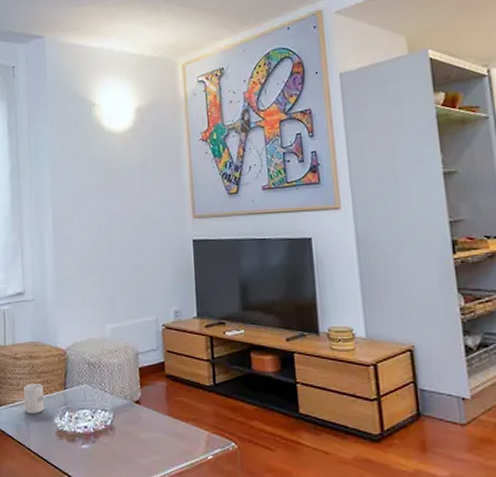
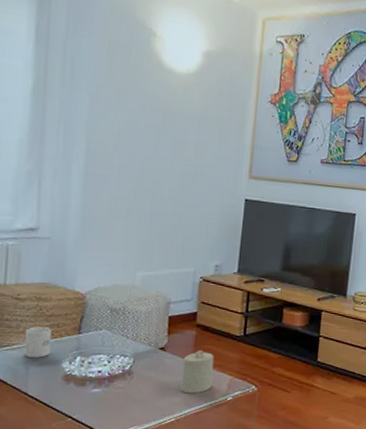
candle: none [158,403,190,451] -> present [180,350,215,394]

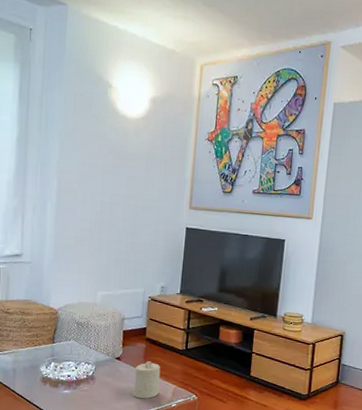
mug: present [24,327,52,358] -> none [12,336,33,362]

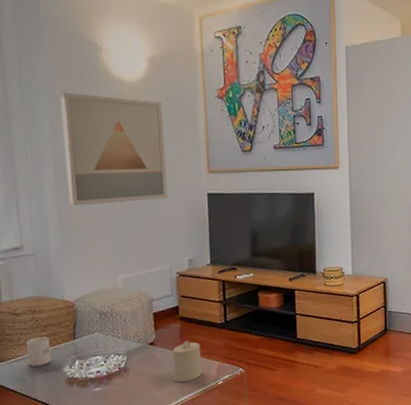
mug: none [12,336,33,362] -> present [25,337,51,367]
wall art: none [66,122,157,228] -> present [59,92,168,206]

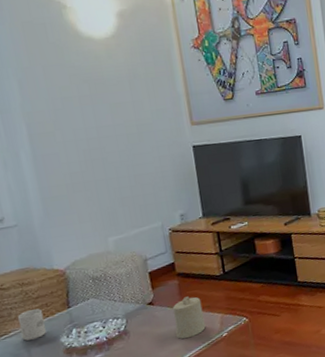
wall art: present [59,92,168,206] -> none [26,55,152,172]

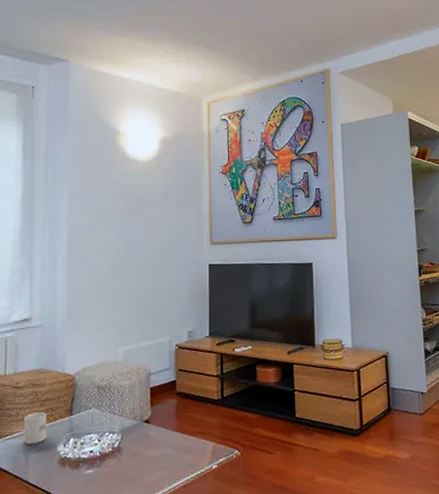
candle: present [172,296,206,339] -> none [167,419,197,466]

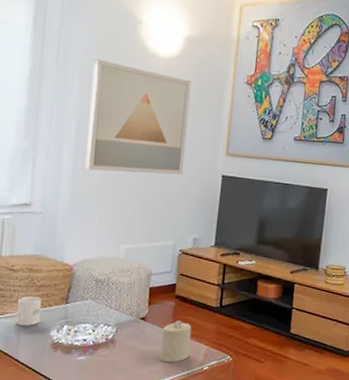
wall art: none [79,172,171,278] -> present [85,58,191,175]
candle: none [167,419,197,466] -> present [159,320,192,363]

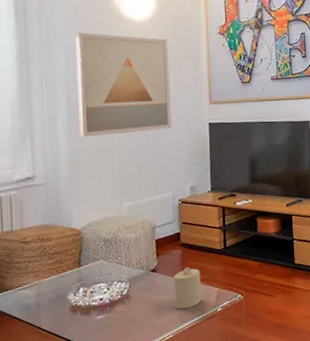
mug: present [16,296,42,326] -> none [33,264,57,294]

